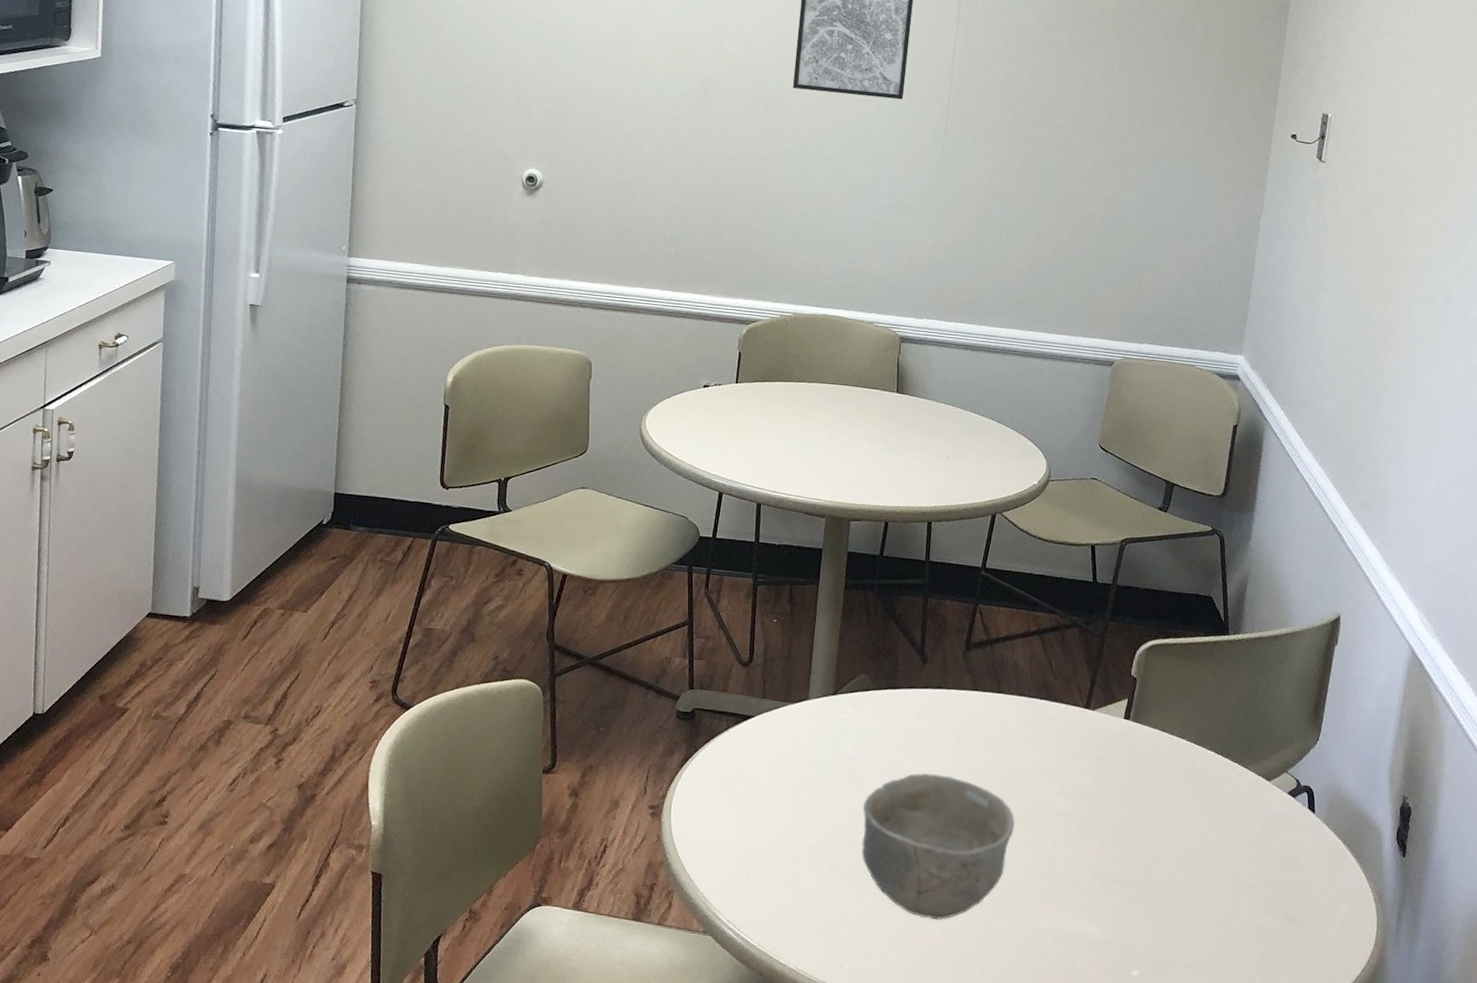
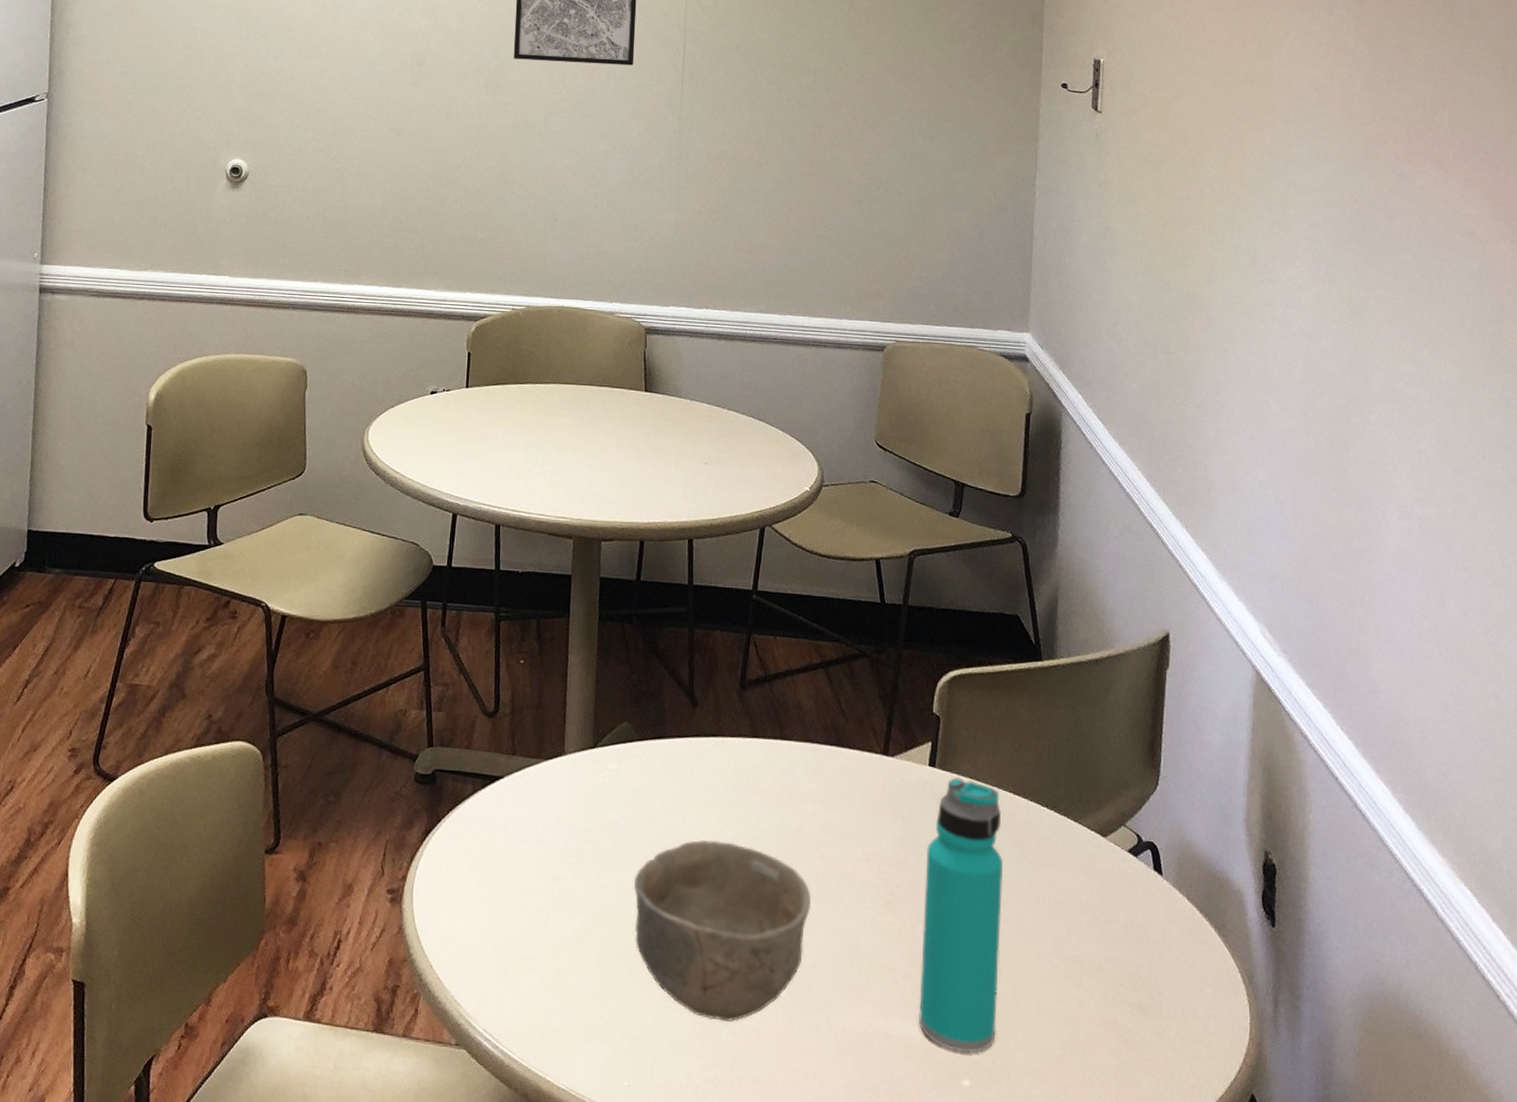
water bottle: none [1099,729,1184,949] -> present [919,777,1003,1053]

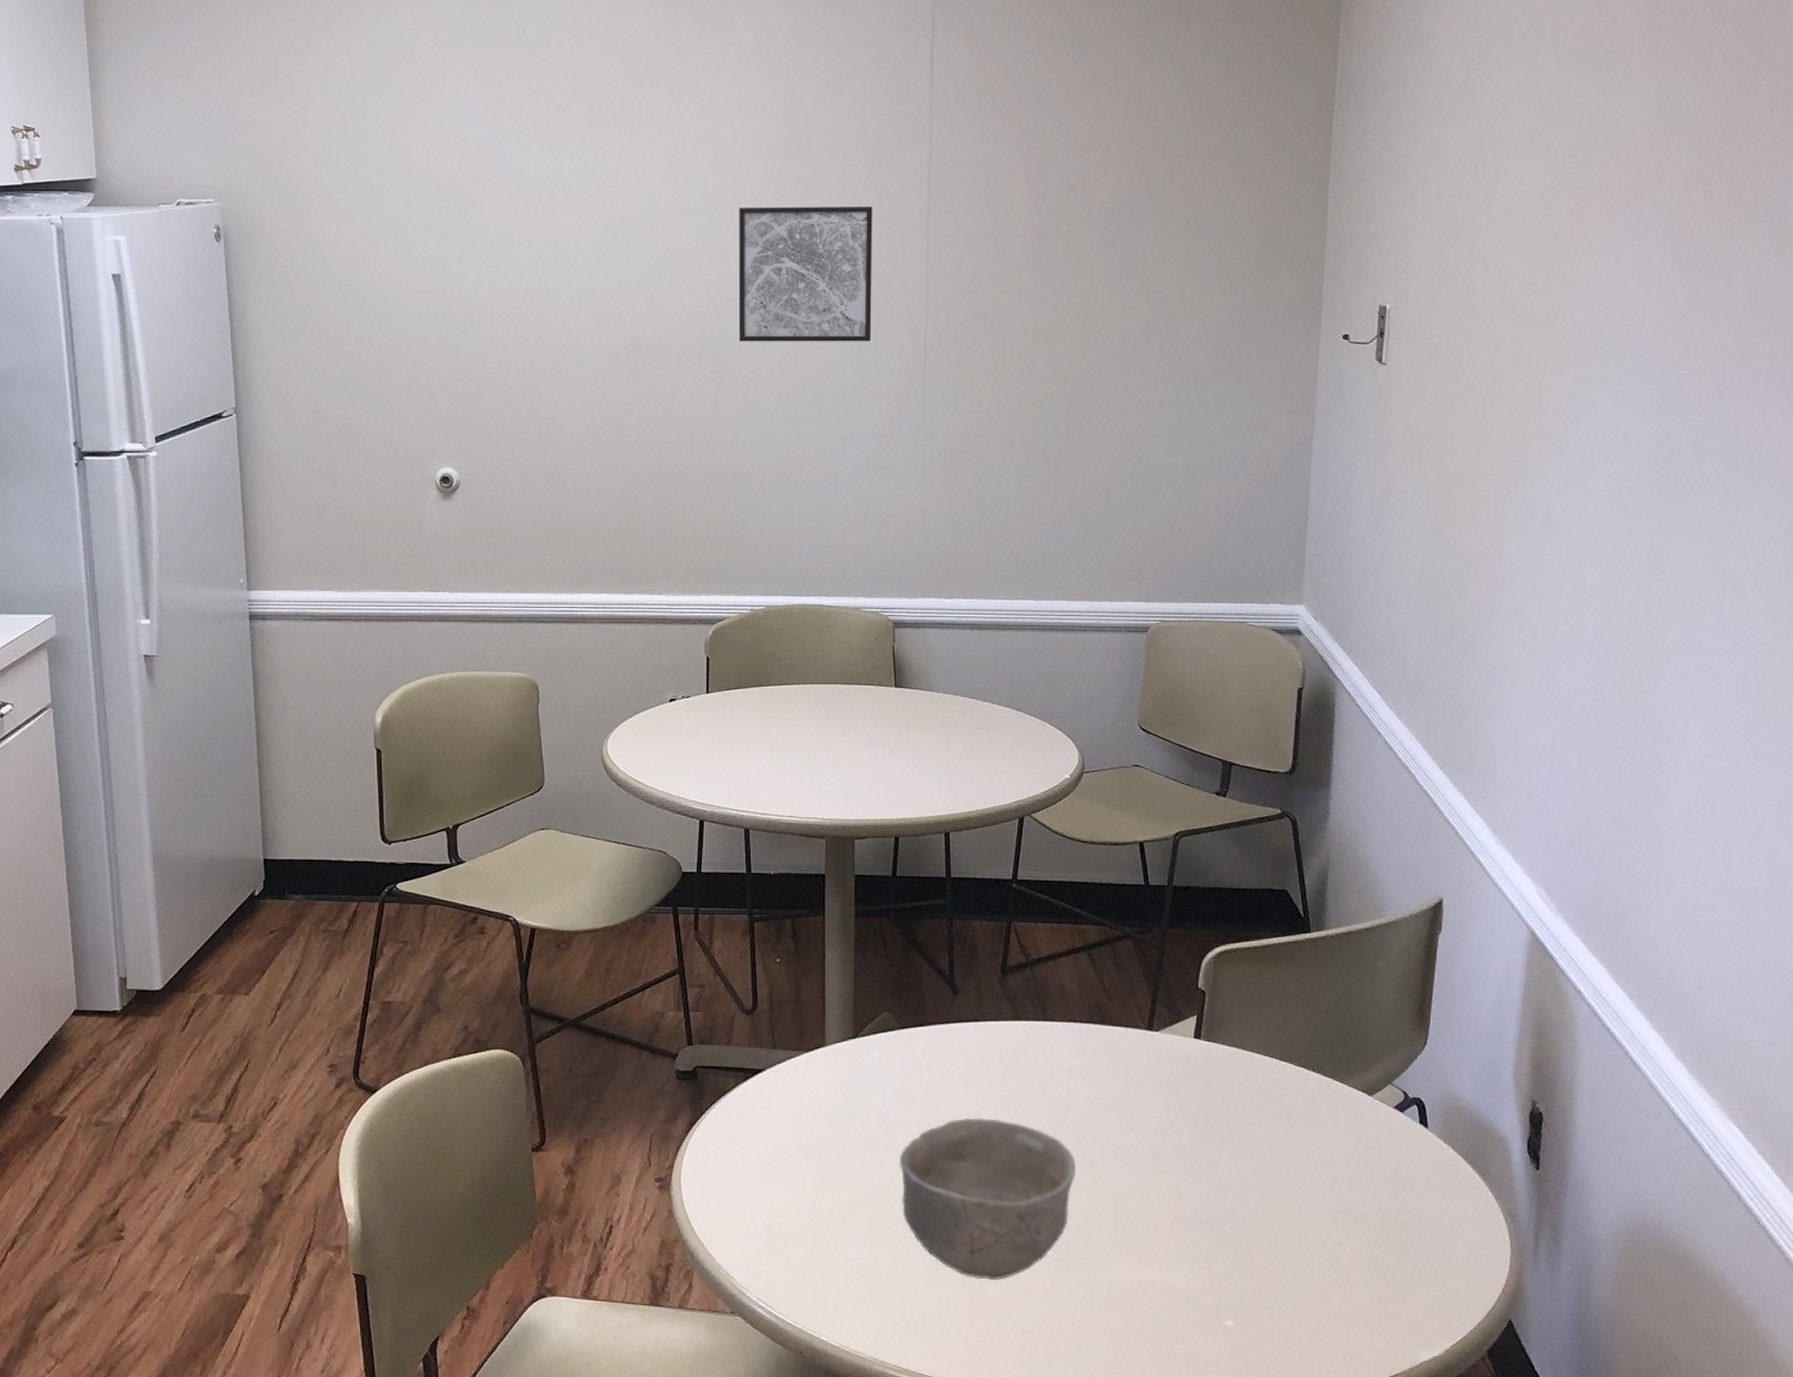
water bottle: present [919,777,1003,1053] -> none [1183,1048,1268,1297]

